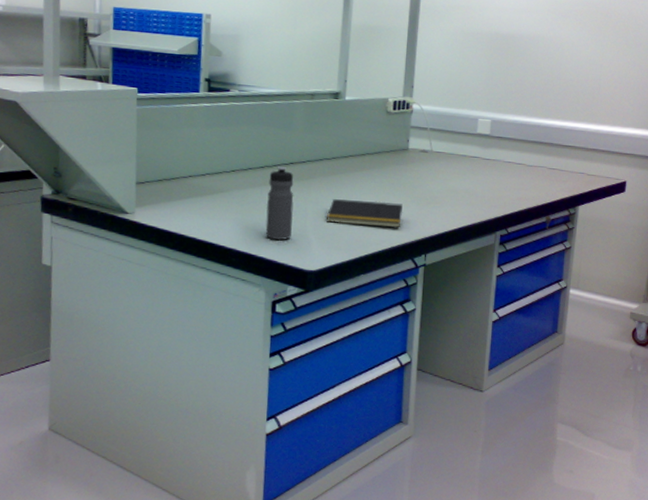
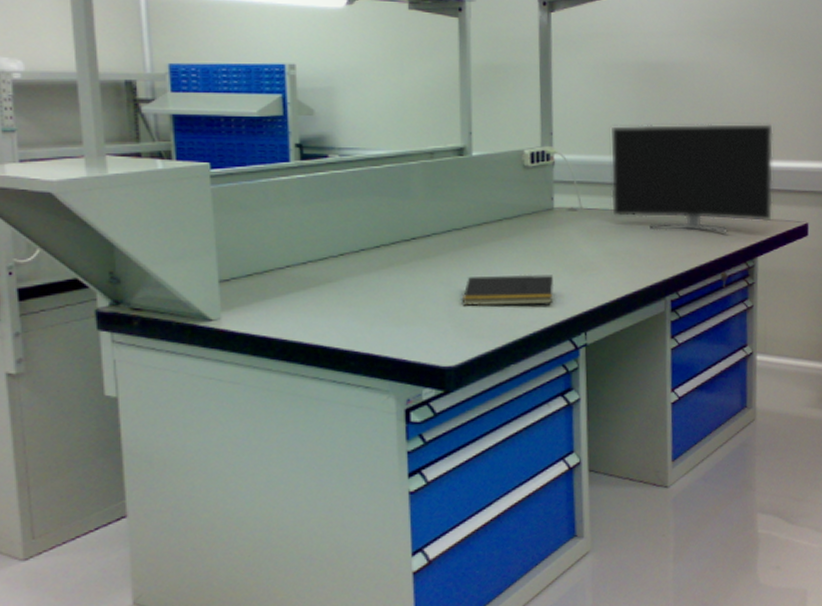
water bottle: present [265,167,294,240] -> none [386,244,421,334]
monitor: none [458,84,603,183] -> present [610,123,774,233]

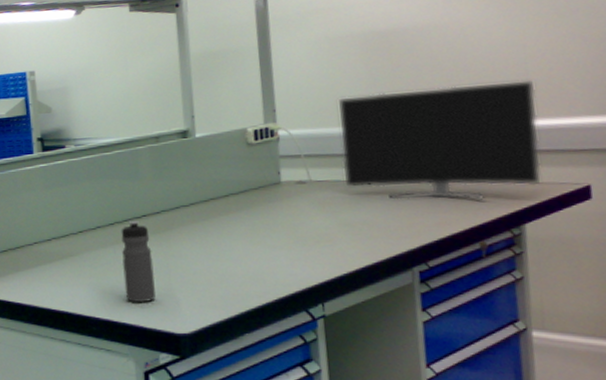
water bottle: none [386,244,421,334] -> present [121,221,156,302]
notepad: present [461,274,554,307] -> none [192,246,286,278]

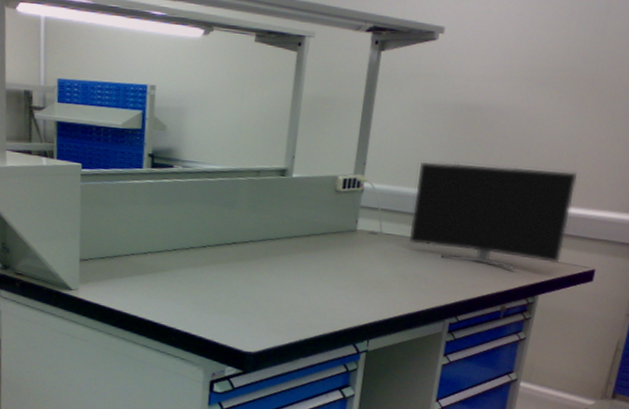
water bottle: present [121,221,156,302] -> none [205,246,236,321]

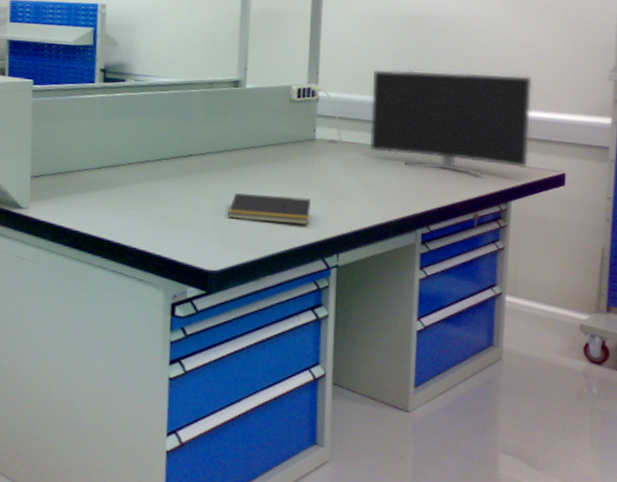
notepad: none [266,281,347,313] -> present [227,193,311,225]

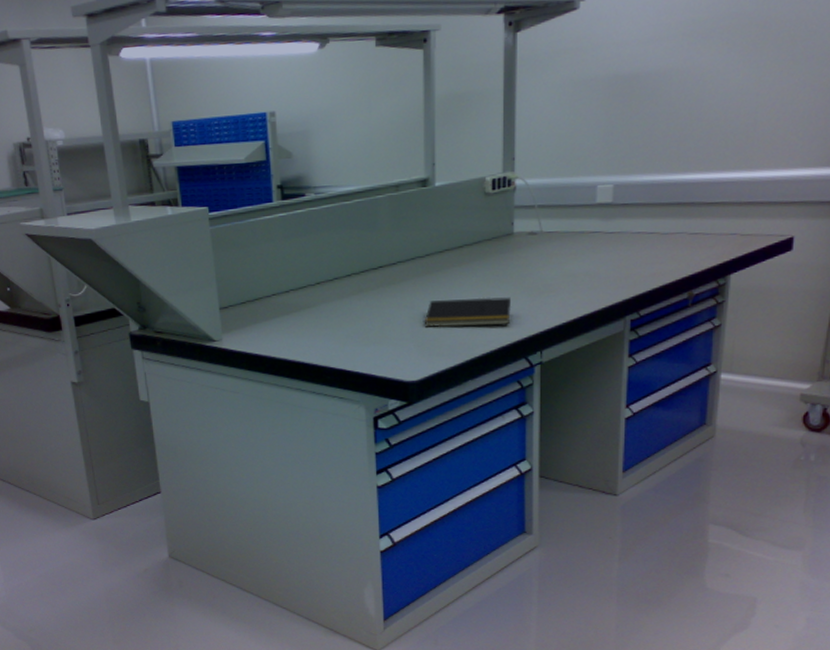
monitor: present [370,69,533,176] -> none [573,129,760,252]

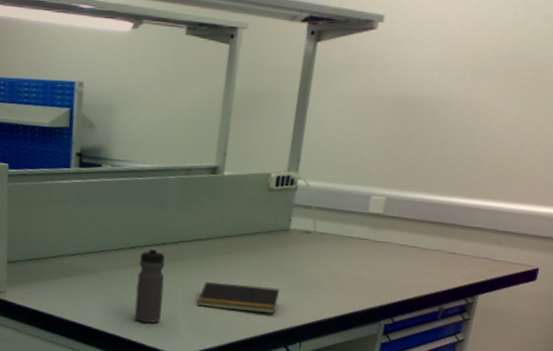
water bottle: none [357,272,388,352] -> present [134,247,165,323]

